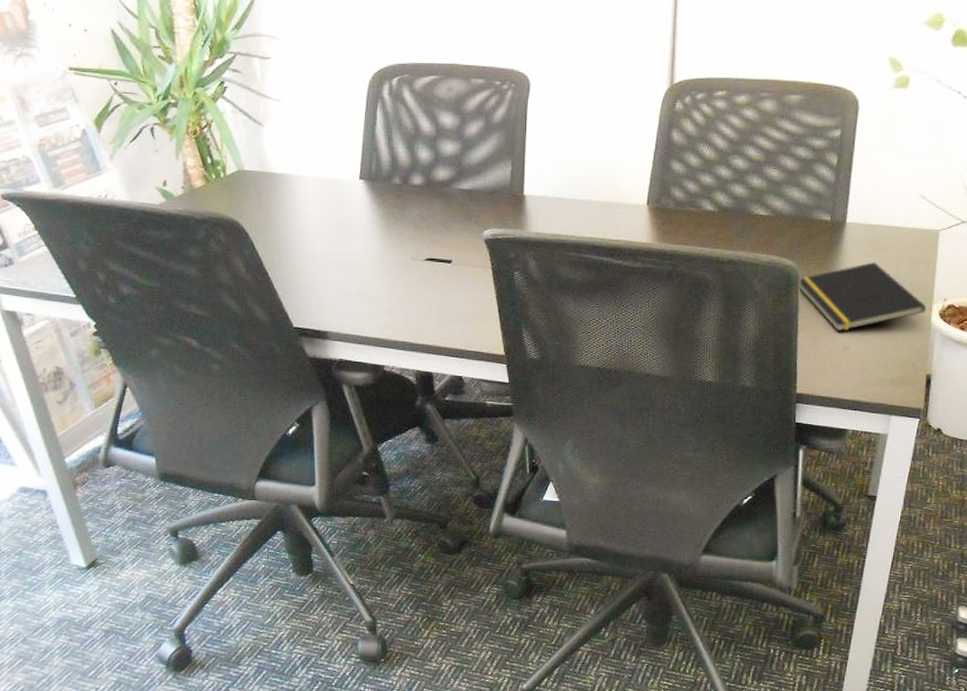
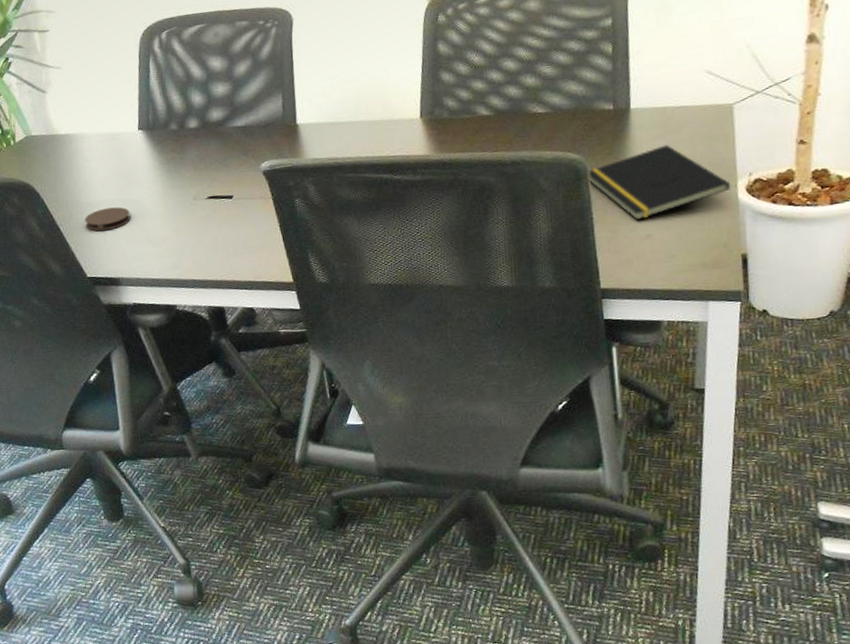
coaster: none [295,257,344,281] -> present [85,207,131,231]

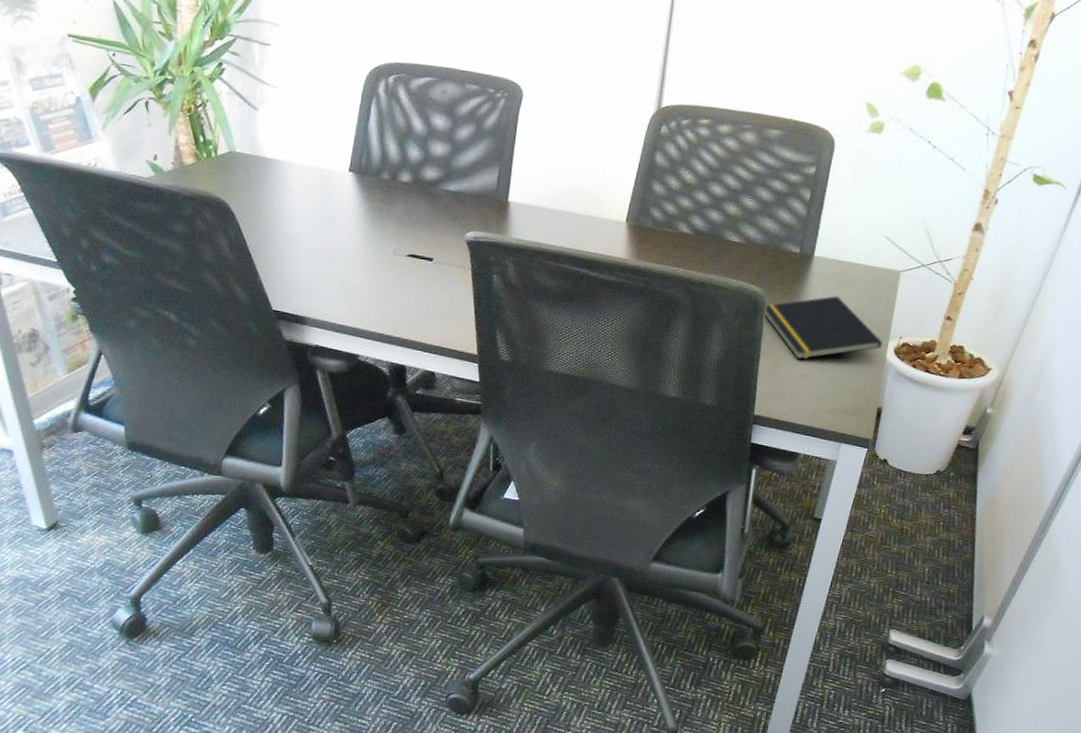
coaster: present [85,207,131,231] -> none [278,243,327,267]

